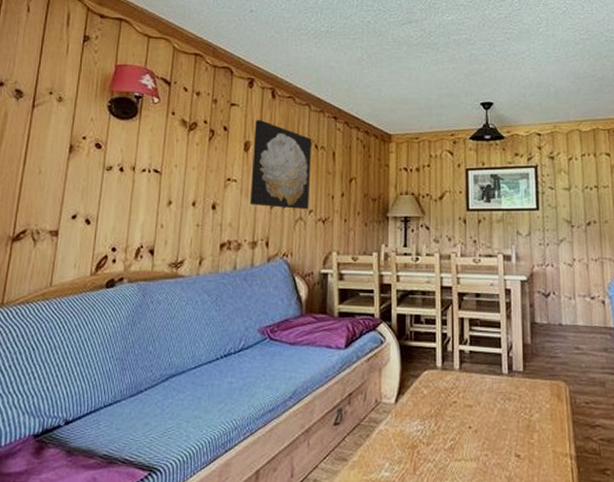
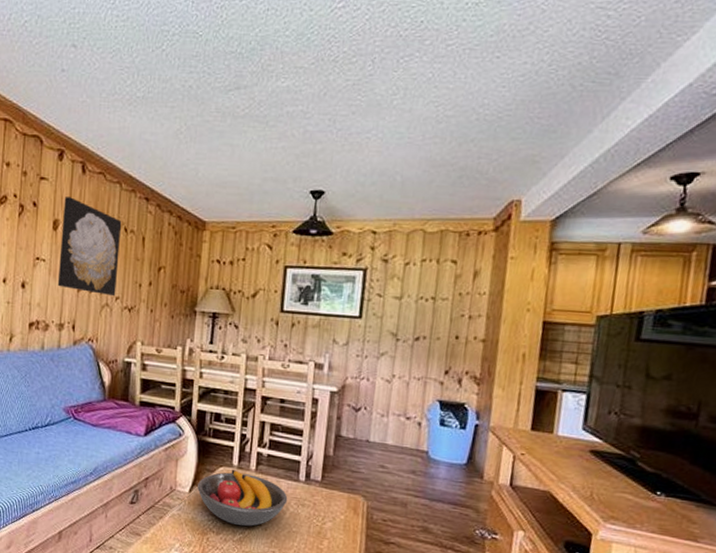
fruit bowl: none [403,371,494,432] -> present [197,469,288,526]

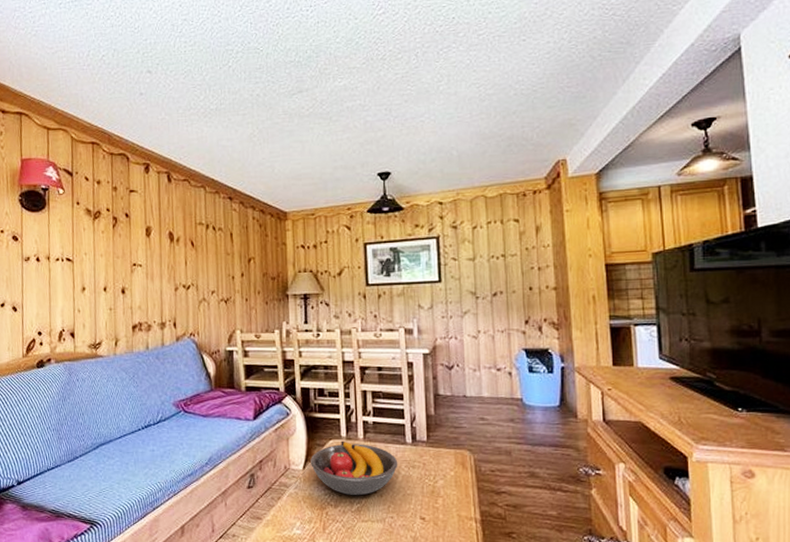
wall art: present [57,197,122,297] -> none [154,205,211,291]

